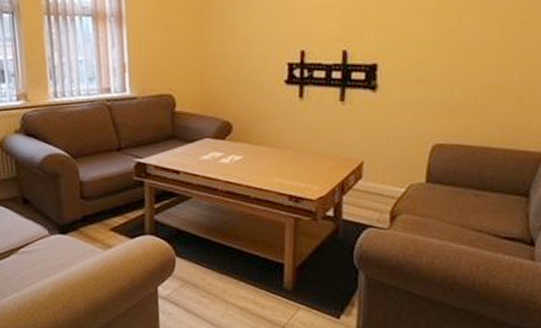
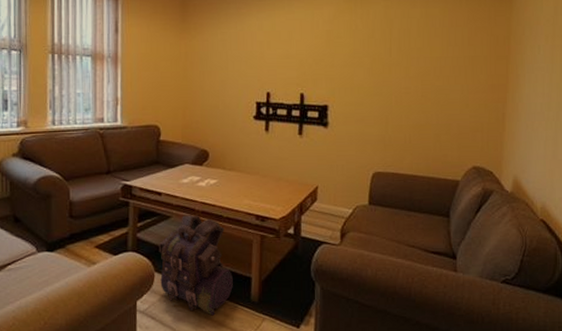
backpack: none [178,195,263,303] -> present [158,215,233,316]

